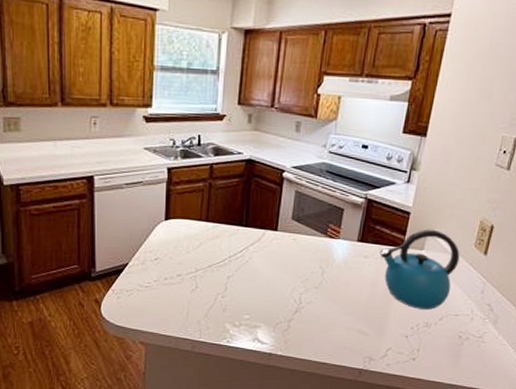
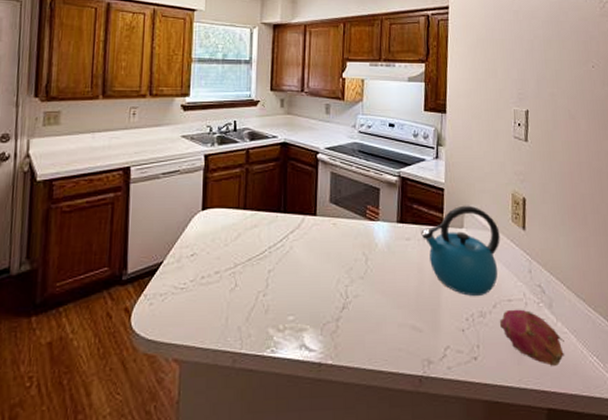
fruit: none [443,322,502,370] -> present [500,309,564,366]

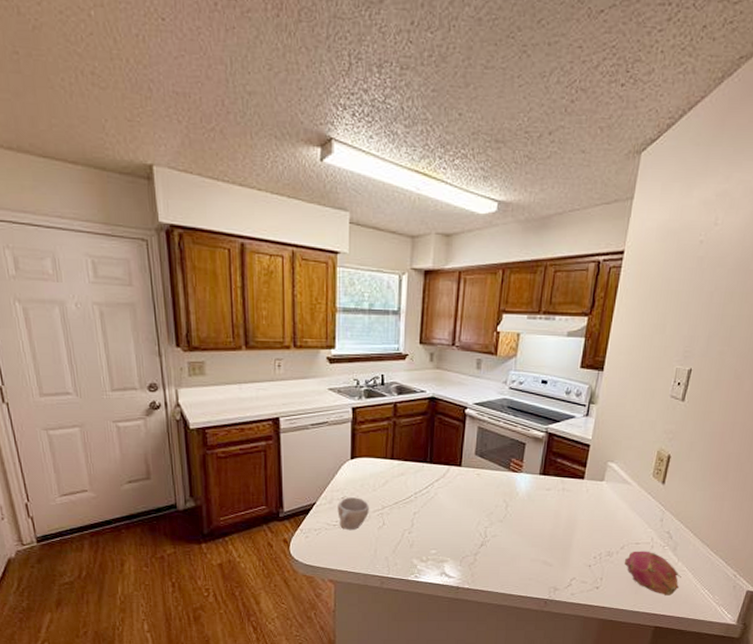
cup: none [186,254,220,295] -> present [337,497,369,531]
kettle: present [421,205,500,296] -> none [561,460,639,539]

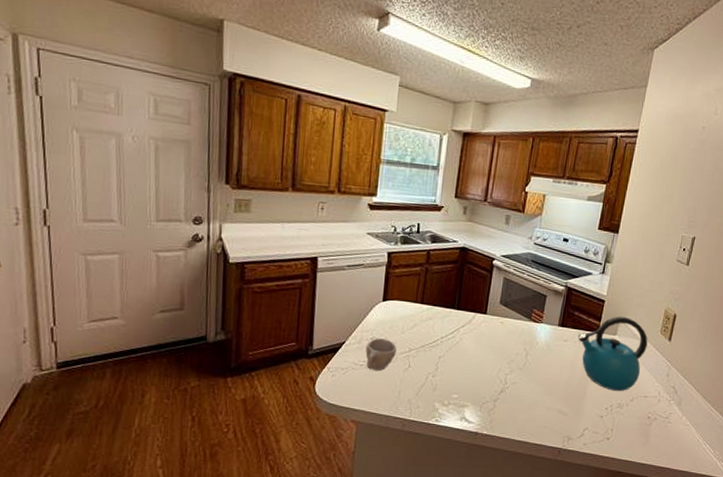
kettle: none [561,460,639,539] -> present [578,316,648,391]
fruit: present [625,551,681,596] -> none [634,404,685,449]

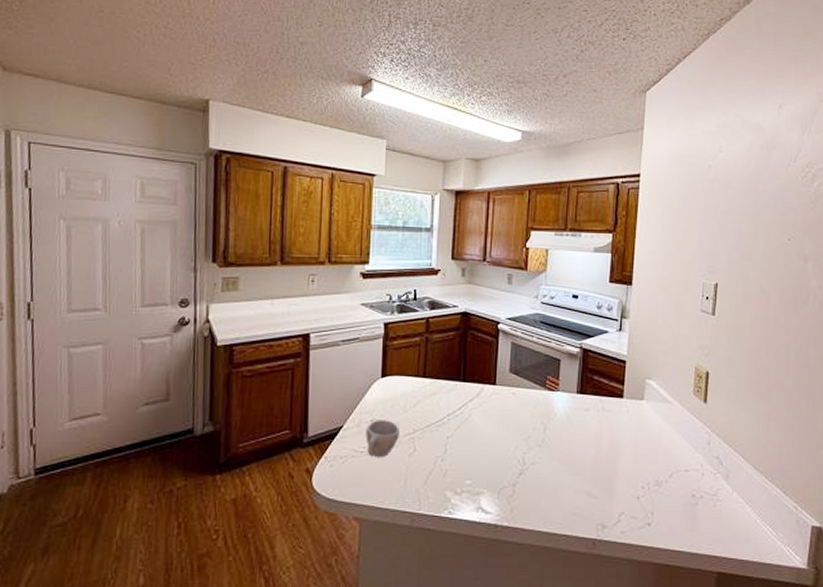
kettle: present [578,316,648,391] -> none [601,377,680,465]

